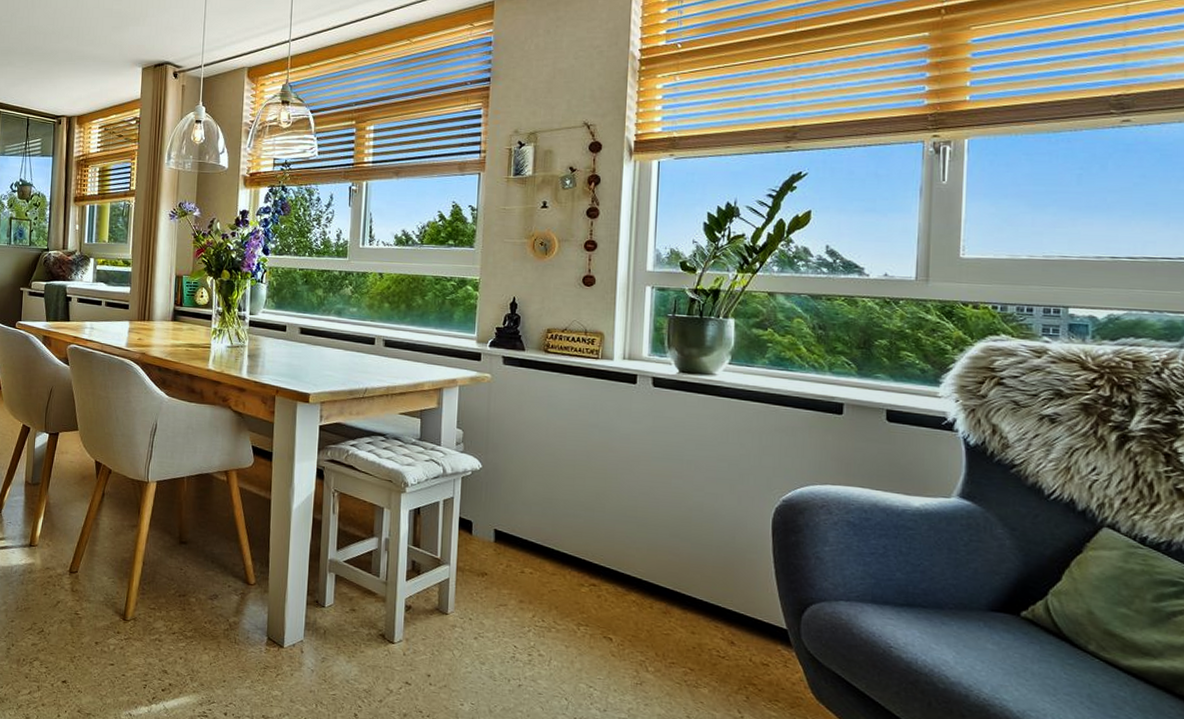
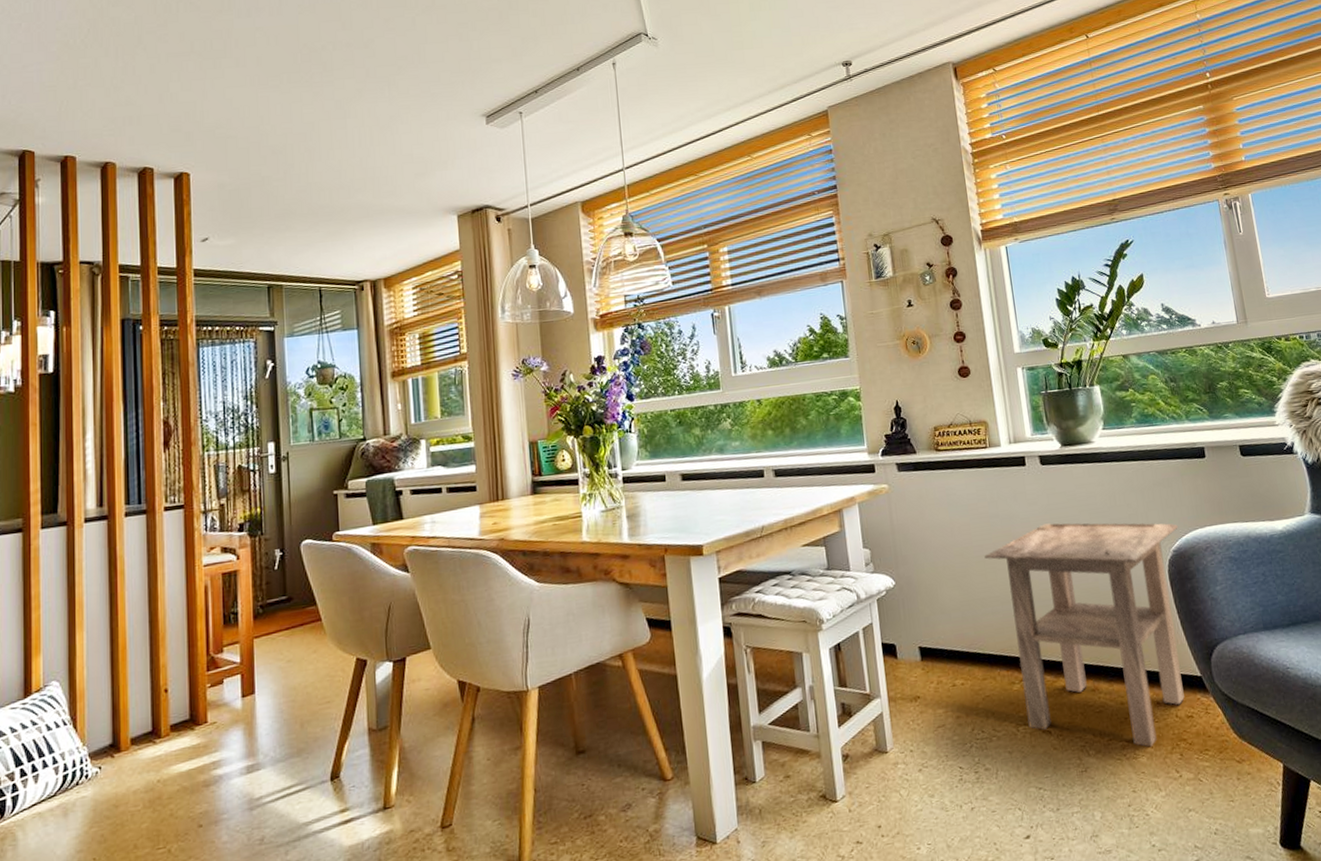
side table: none [576,444,795,682] -> present [984,522,1185,748]

